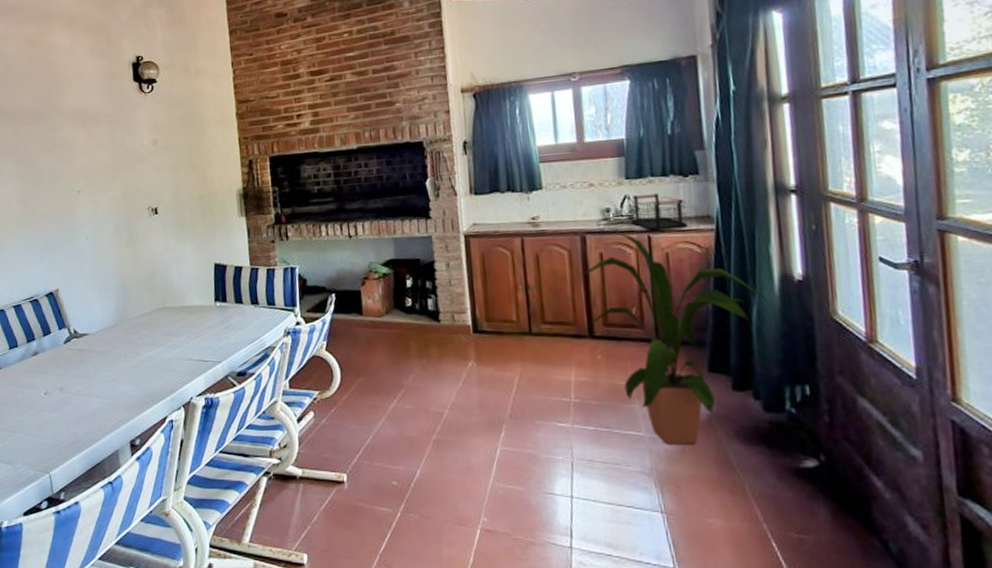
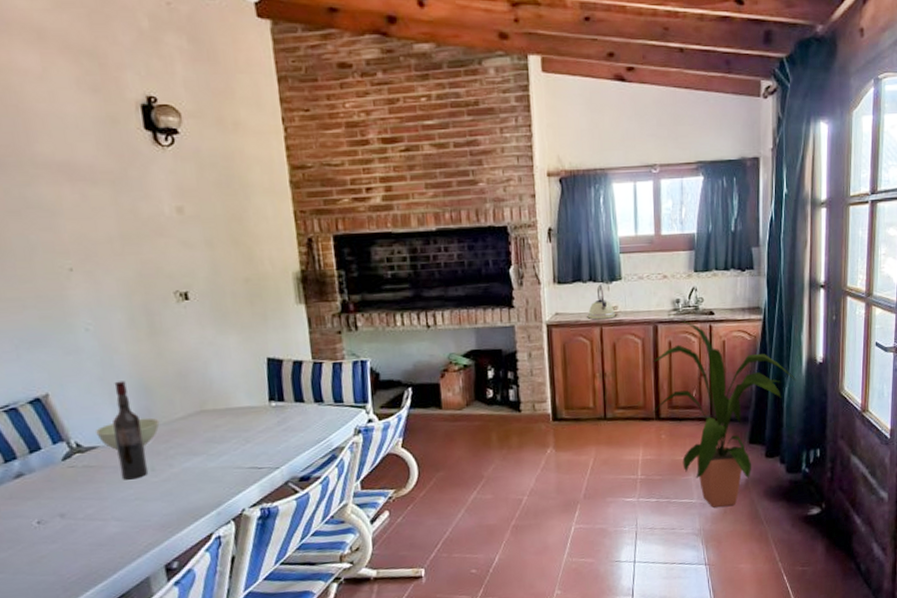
bowl: none [88,311,132,338] -> present [96,417,160,450]
wine bottle: none [100,280,122,363] -> present [113,381,149,480]
kettle: none [506,195,538,230] -> present [587,285,616,320]
dish rack: present [629,193,688,231] -> none [696,285,742,321]

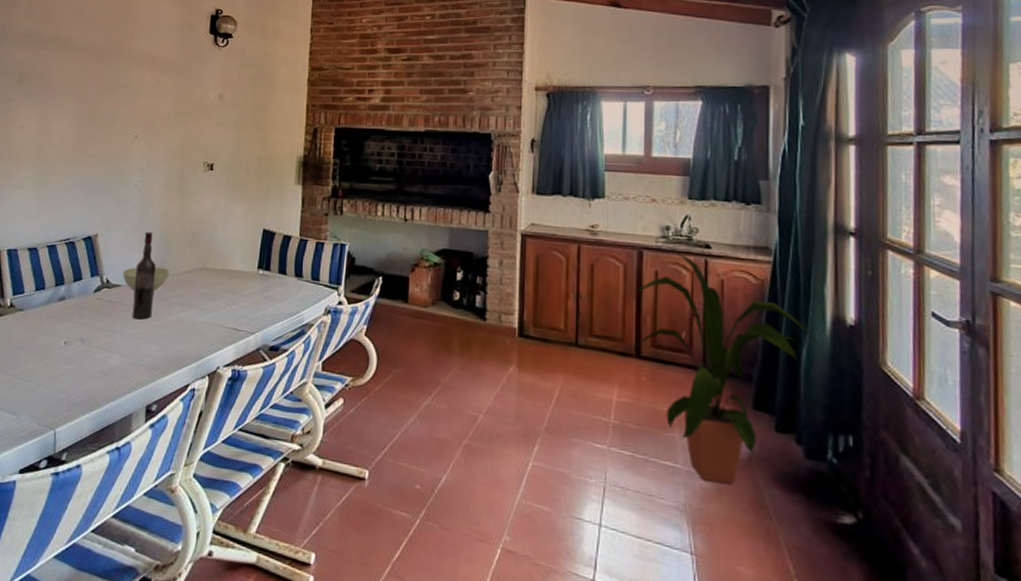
kettle: present [587,285,616,320] -> none [564,201,597,237]

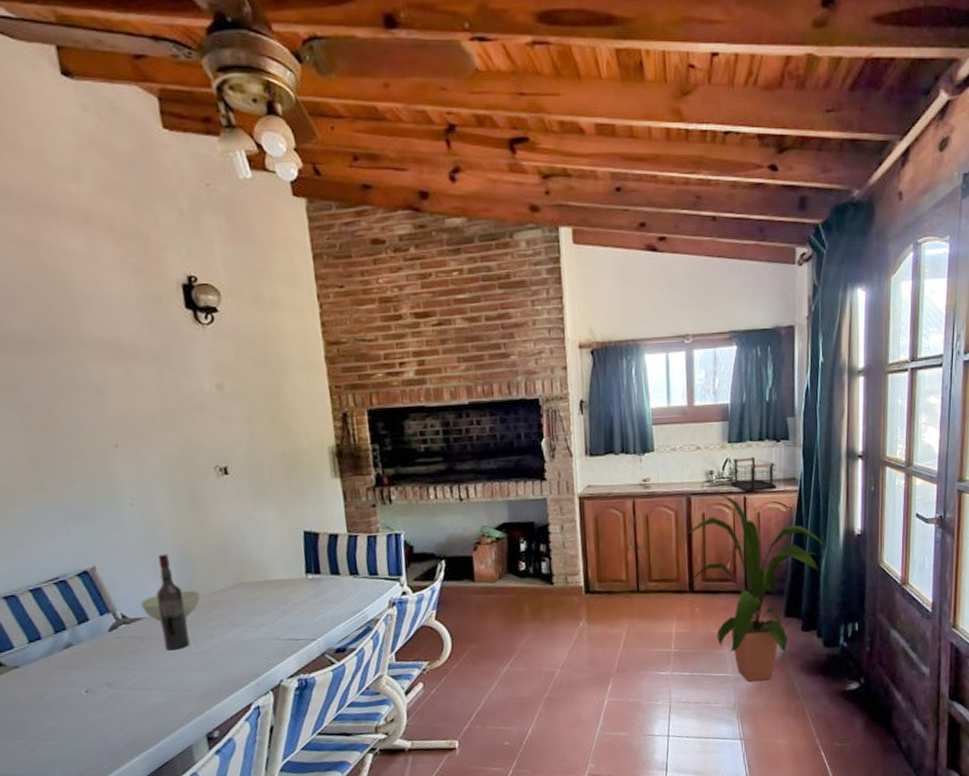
dish rack: none [690,216,746,257] -> present [730,456,777,492]

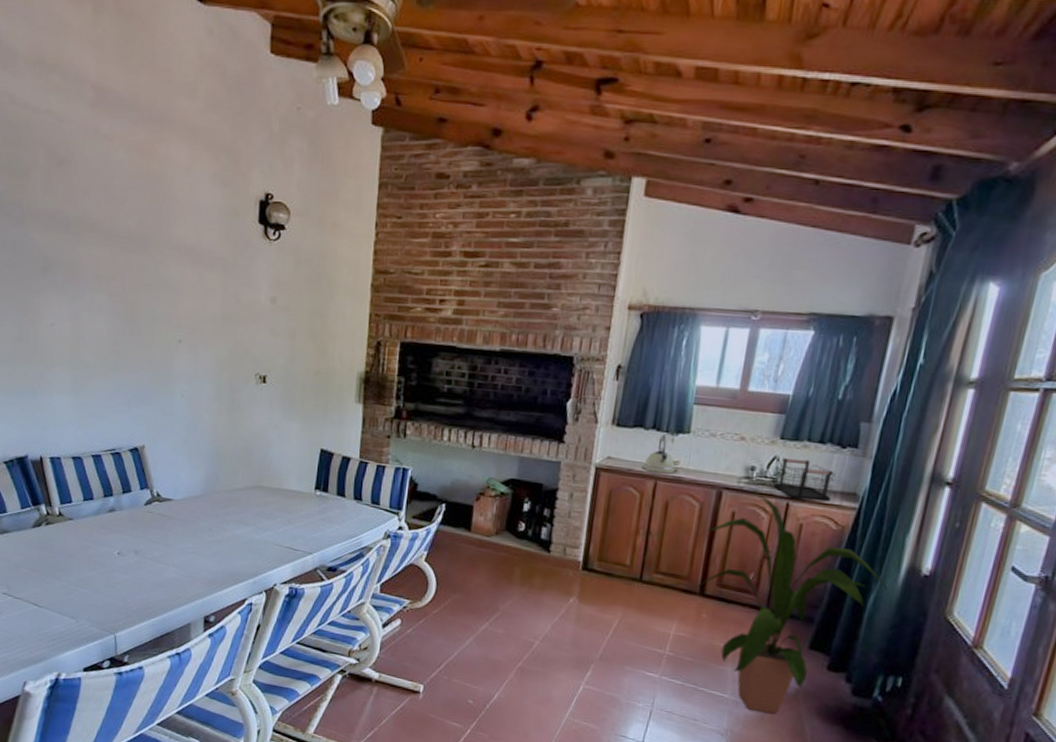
bowl: present [140,589,201,622] -> none [173,481,223,509]
wine bottle: present [156,554,191,651] -> none [185,445,208,535]
kettle: none [619,457,649,492] -> present [642,435,676,474]

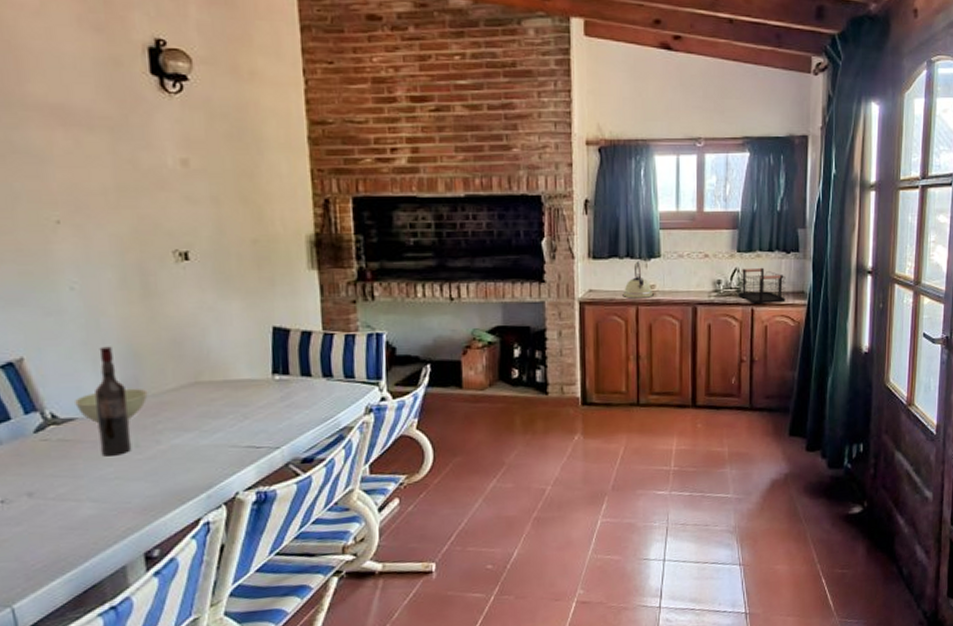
bowl: none [173,481,223,509] -> present [75,388,148,423]
wine bottle: none [185,445,208,535] -> present [95,346,132,457]
house plant: present [696,492,889,714] -> none [688,303,841,503]

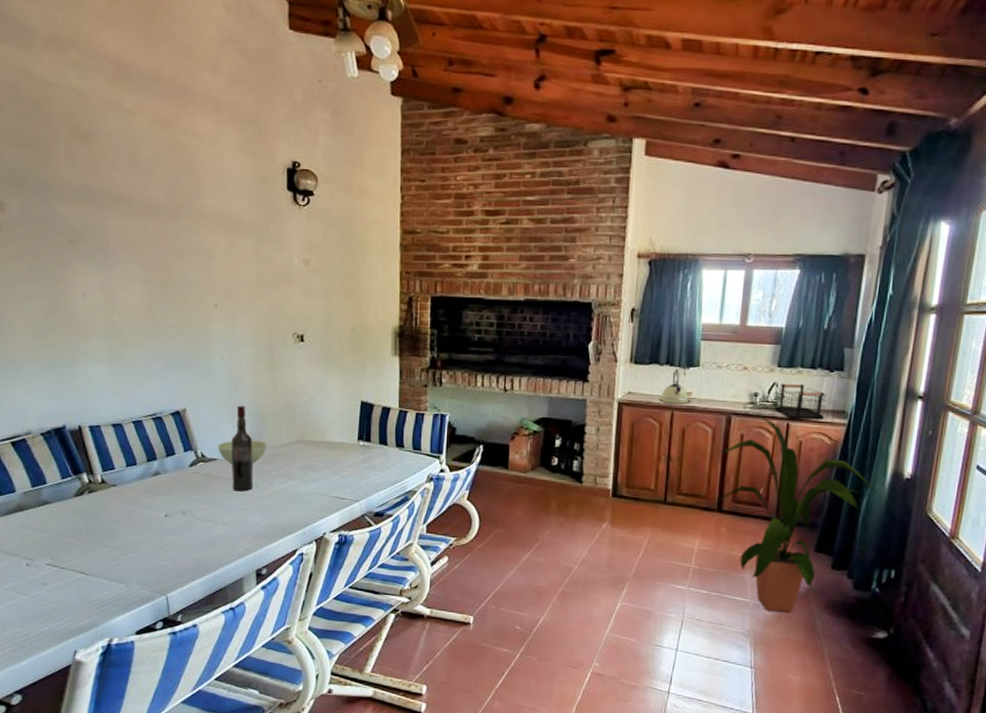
house plant: none [688,303,841,503] -> present [714,416,878,612]

